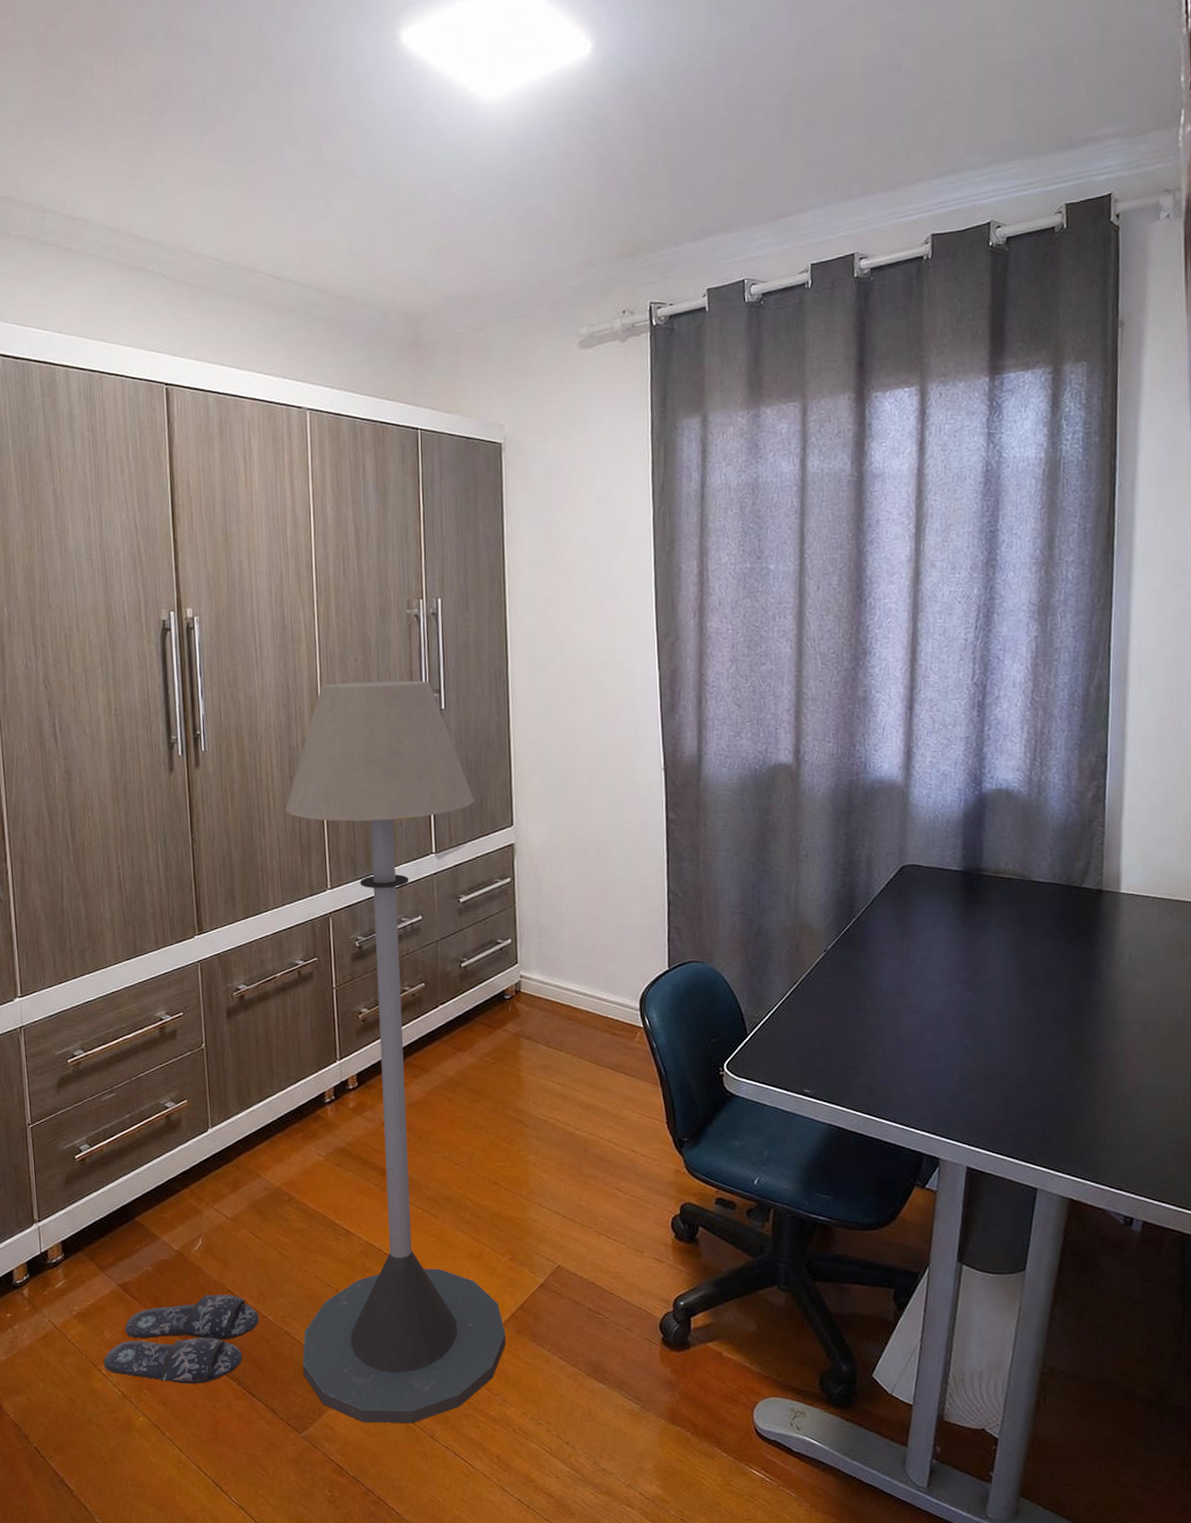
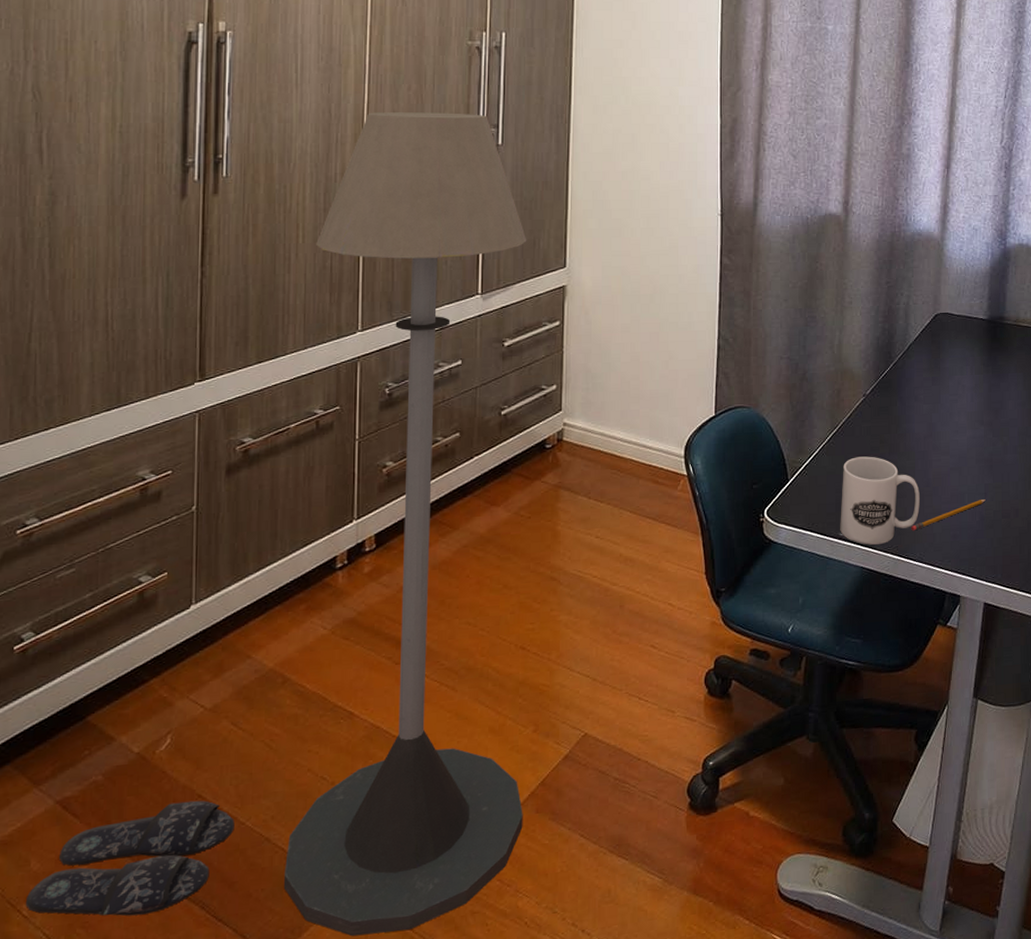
mug: none [804,1013,891,1103] -> present [840,456,920,546]
pencil: none [882,1060,967,1090] -> present [911,499,987,531]

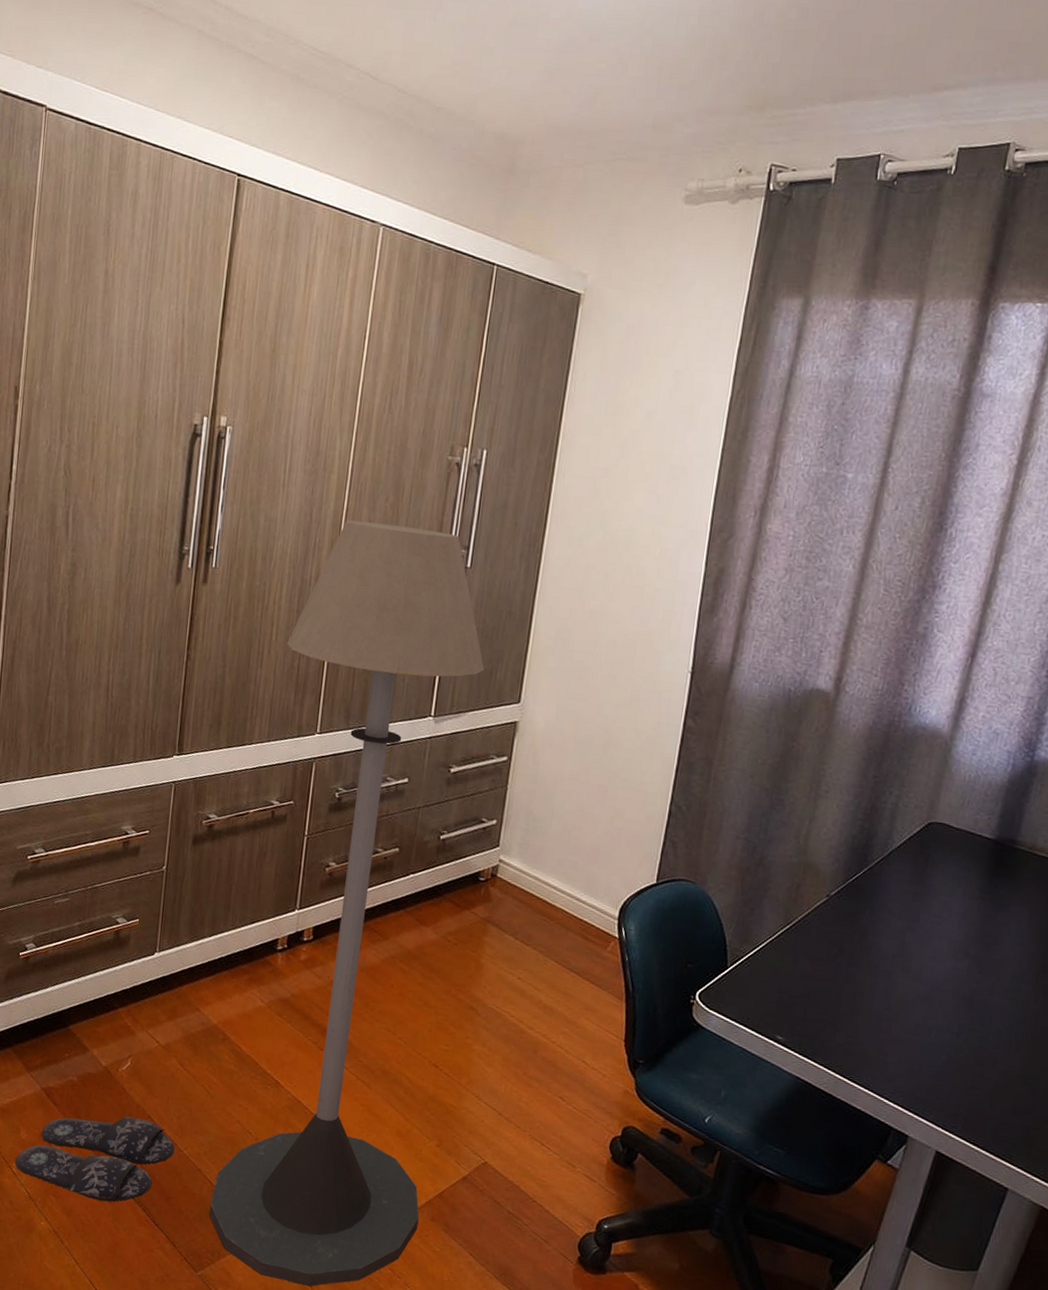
mug: present [840,456,920,546] -> none [778,959,878,1059]
pencil: present [911,499,987,531] -> none [861,1038,959,1054]

